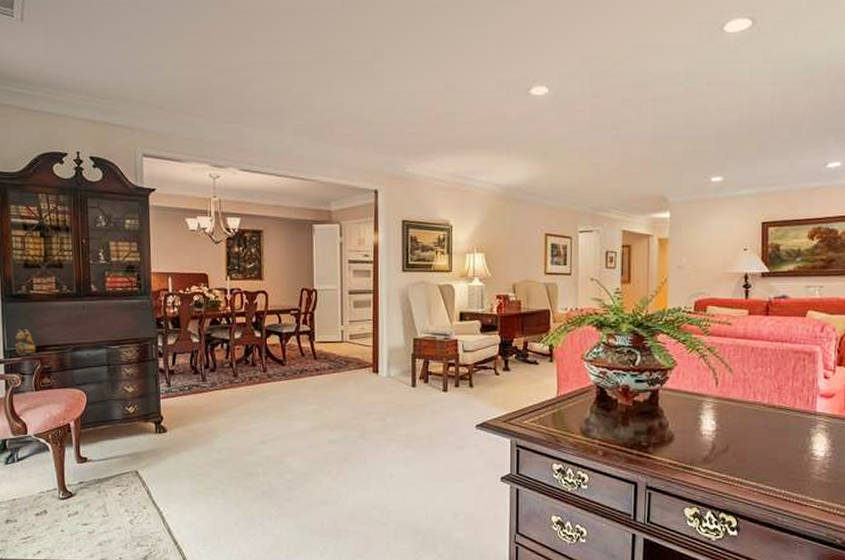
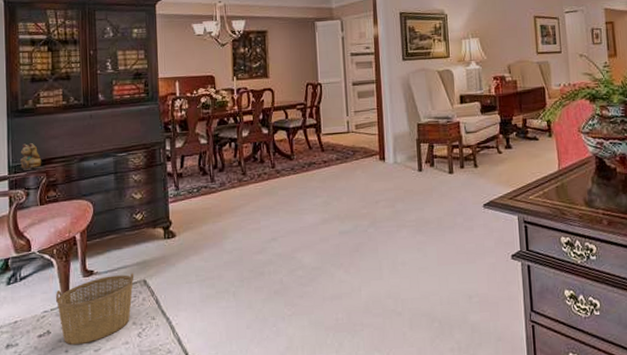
basket: none [52,463,127,526] -> present [56,273,134,345]

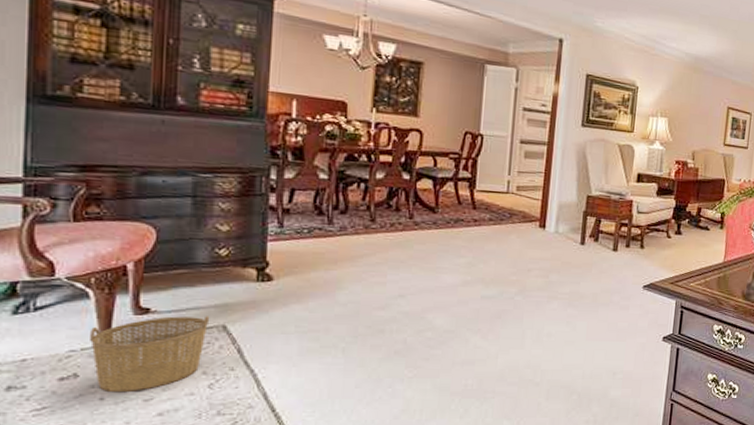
decorative figurine: present [20,143,42,170] -> none [44,140,80,176]

